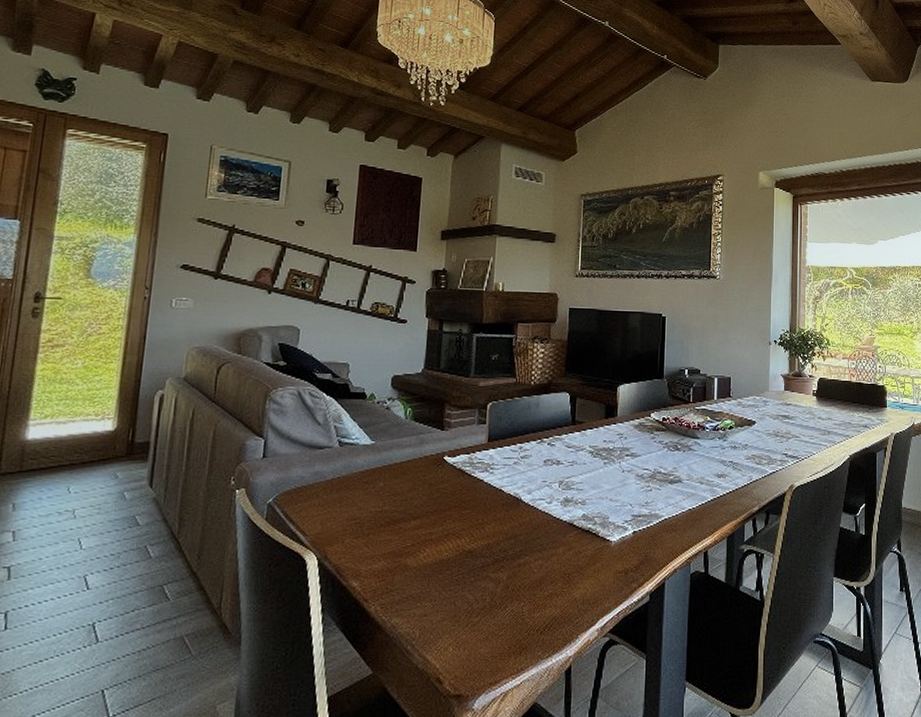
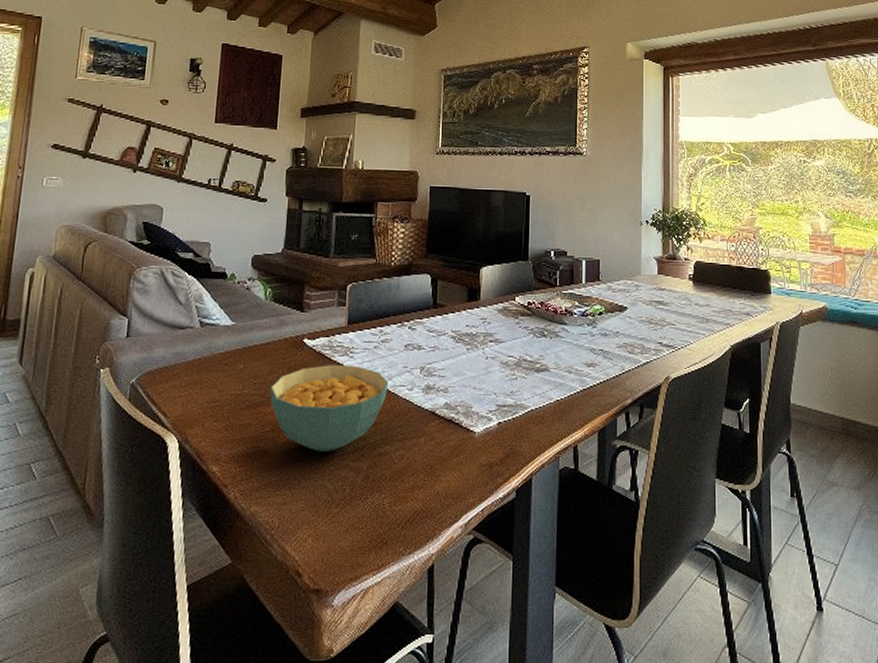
cereal bowl: none [410,481,528,564] -> present [270,365,389,452]

